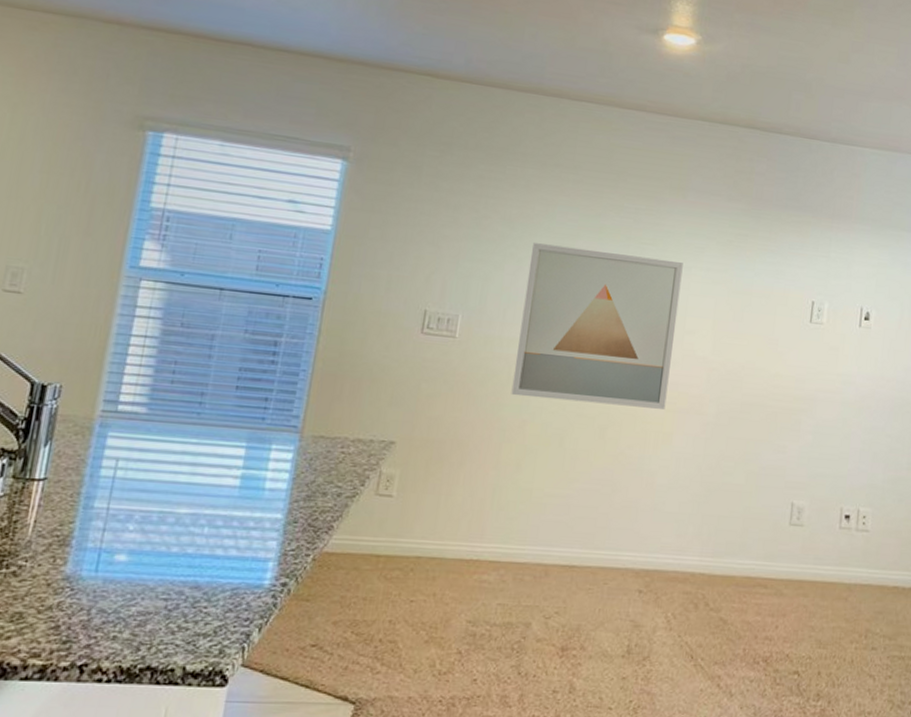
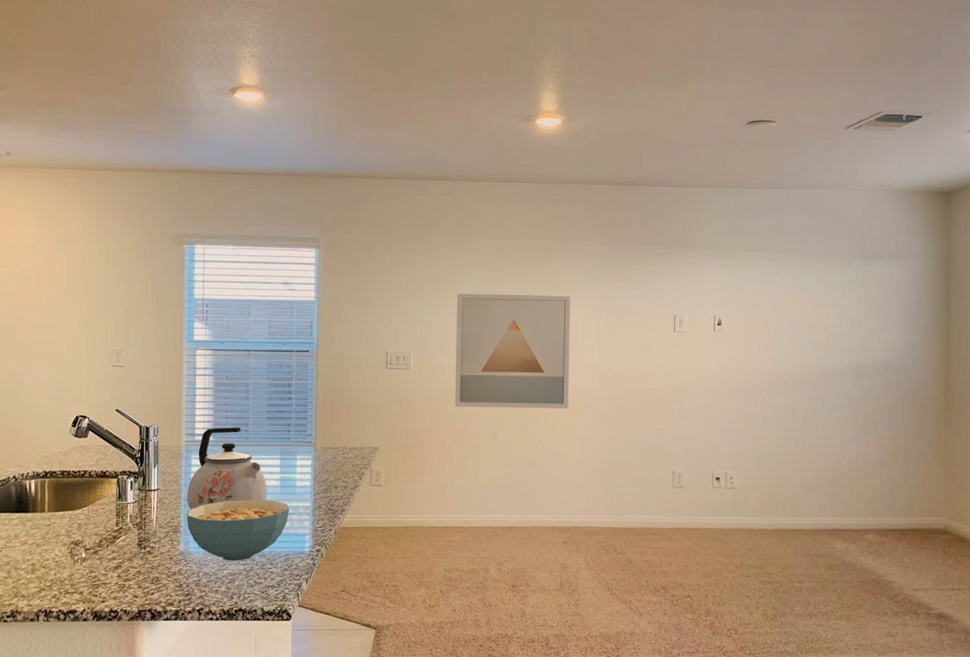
cereal bowl: none [84,502,250,594] -> present [187,499,290,561]
kettle: none [88,394,220,514] -> present [187,427,267,510]

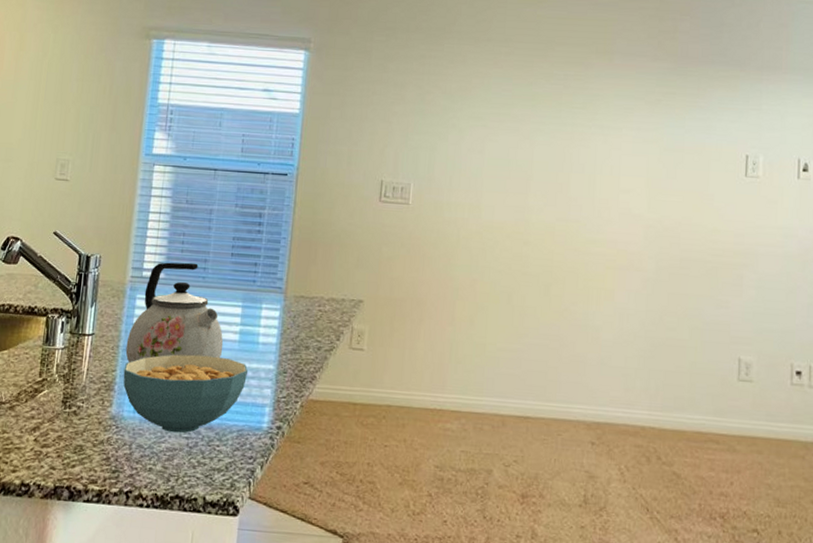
wall art: present [455,294,570,408] -> none [461,113,614,267]

